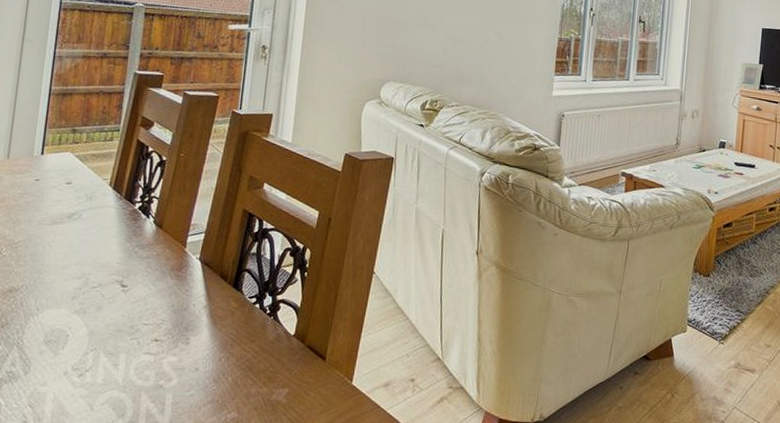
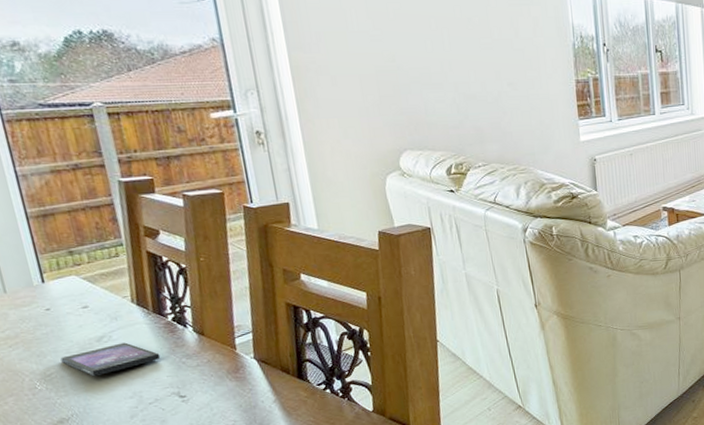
smartphone: none [31,222,118,252] -> present [60,342,161,377]

